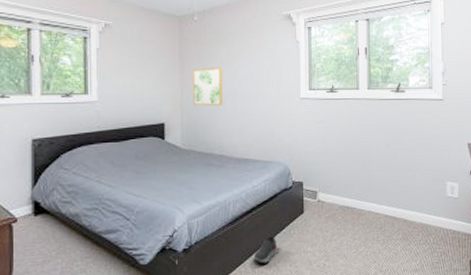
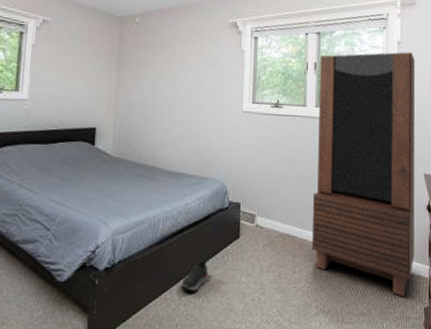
wall art: present [192,67,223,107] -> none [127,72,161,114]
bookcase: none [368,32,460,253] -> present [311,52,416,297]

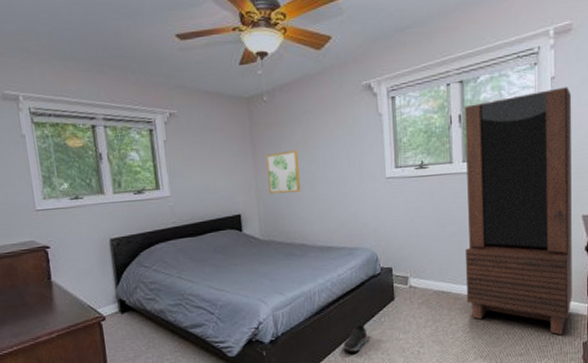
wall art: none [127,72,161,114] -> present [266,150,301,194]

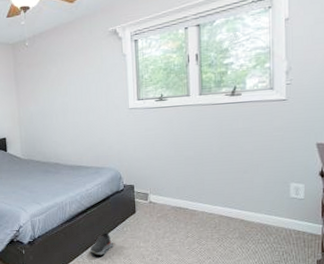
wall art: present [266,150,301,194] -> none [27,86,56,121]
bookcase: present [465,87,572,335] -> none [200,27,306,252]

